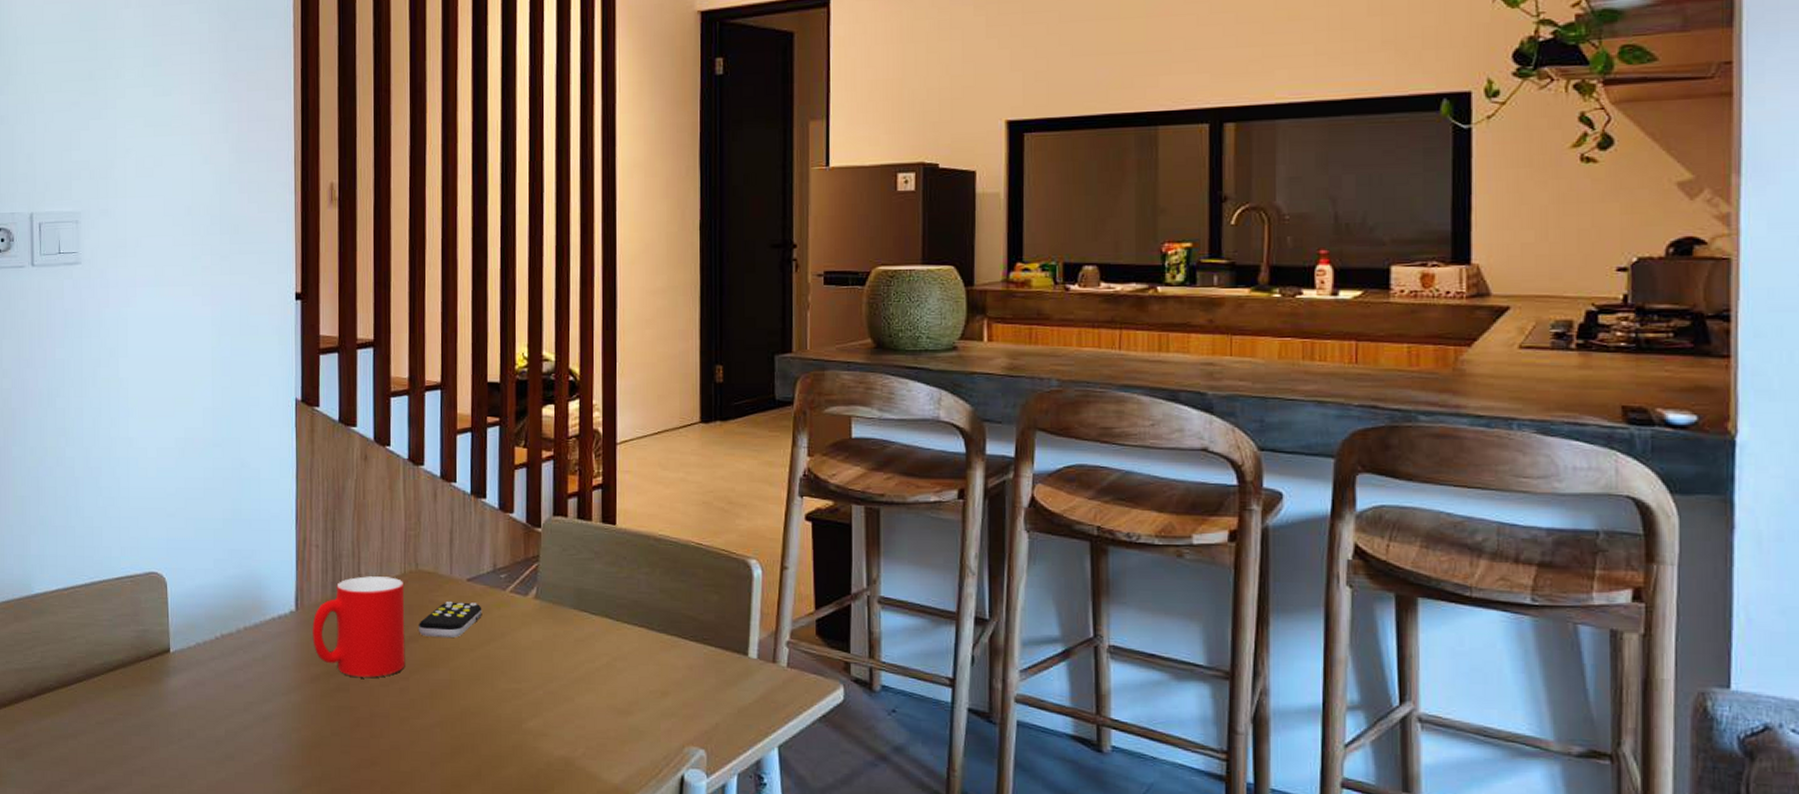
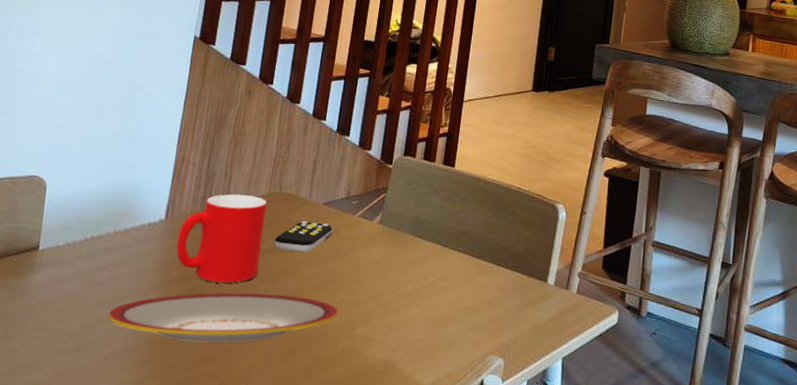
plate: none [252,687,501,745] -> present [107,293,338,343]

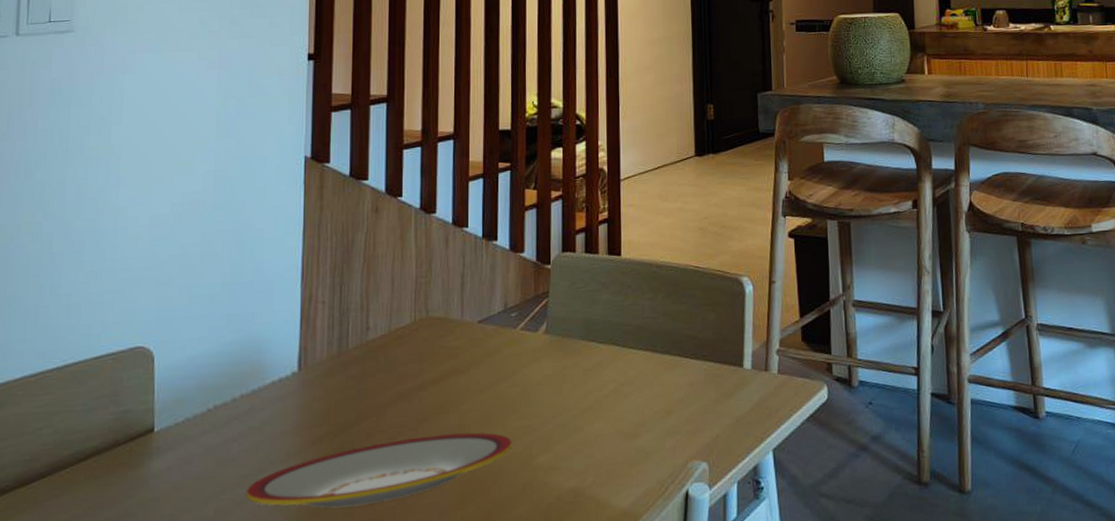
cup: present [176,194,267,283] -> none [316,326,415,434]
remote control: present [274,221,333,253] -> none [429,344,493,383]

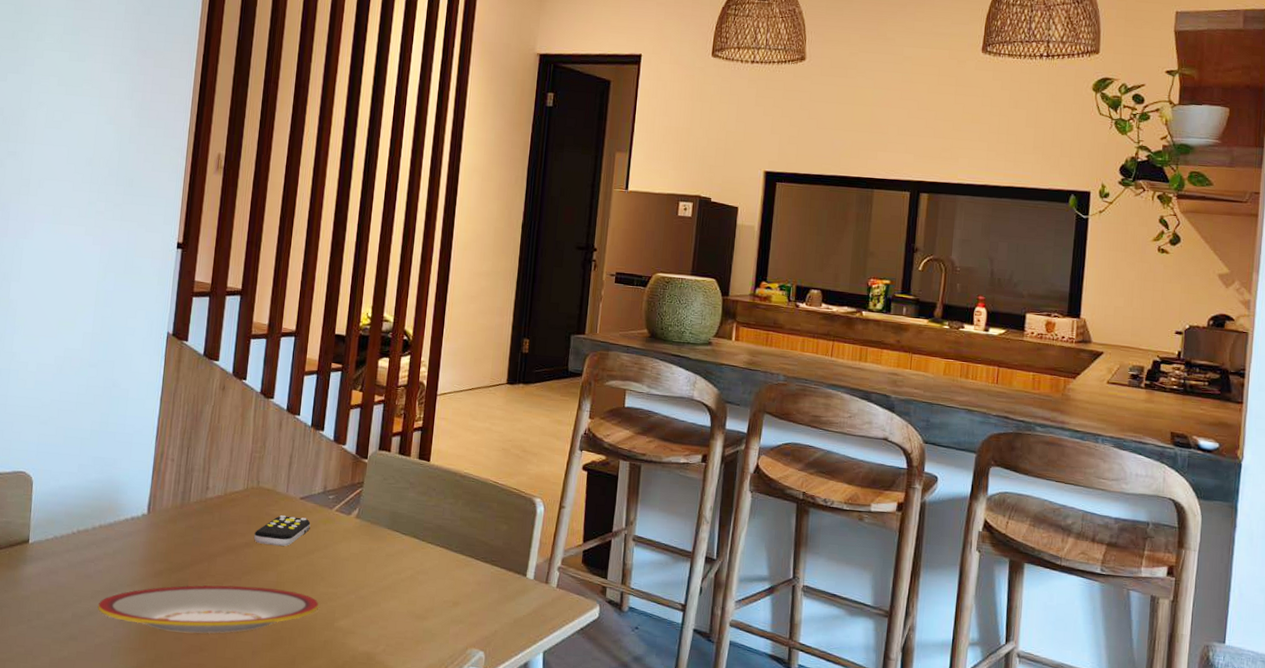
remote control: none [429,344,493,383] -> present [254,515,311,546]

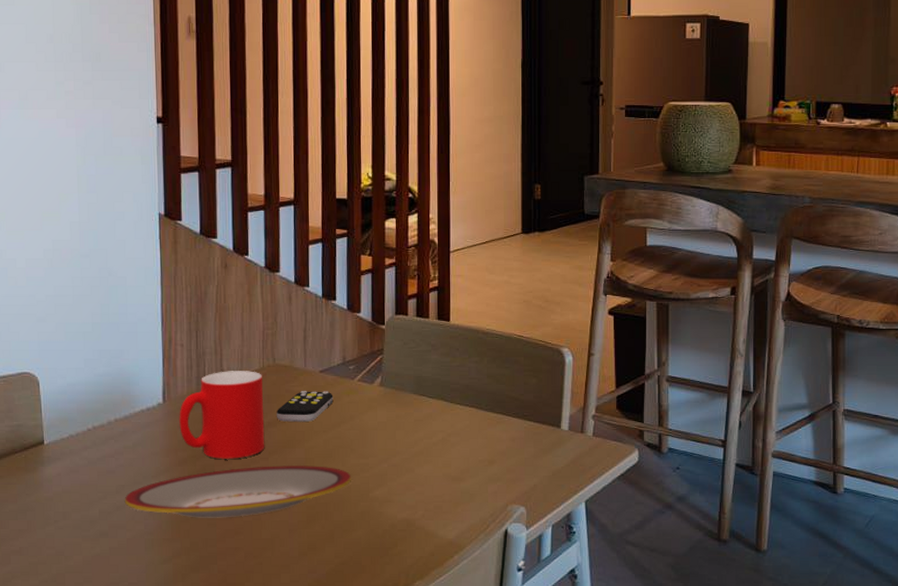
cup: none [160,489,245,576] -> present [179,371,265,459]

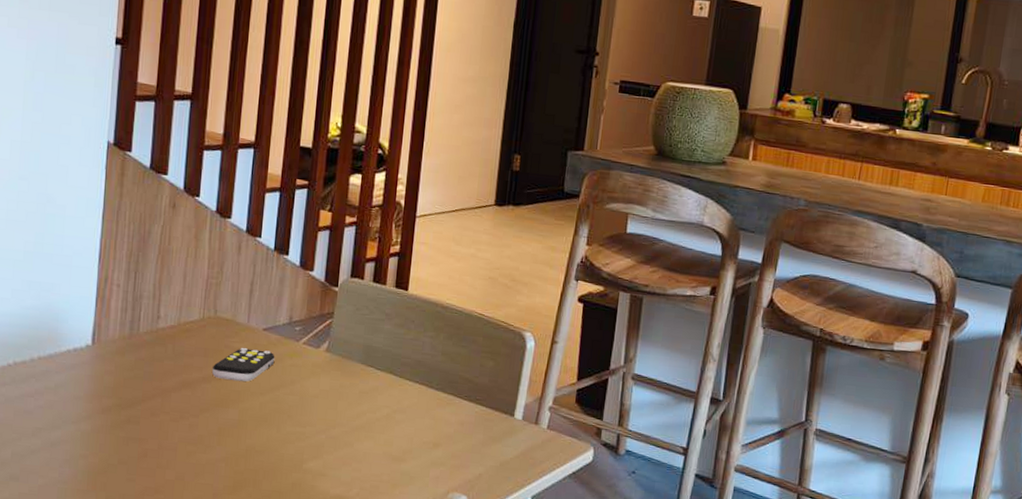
plate: present [124,466,351,518] -> none [39,423,285,475]
cup: present [179,371,265,459] -> none [107,318,202,413]

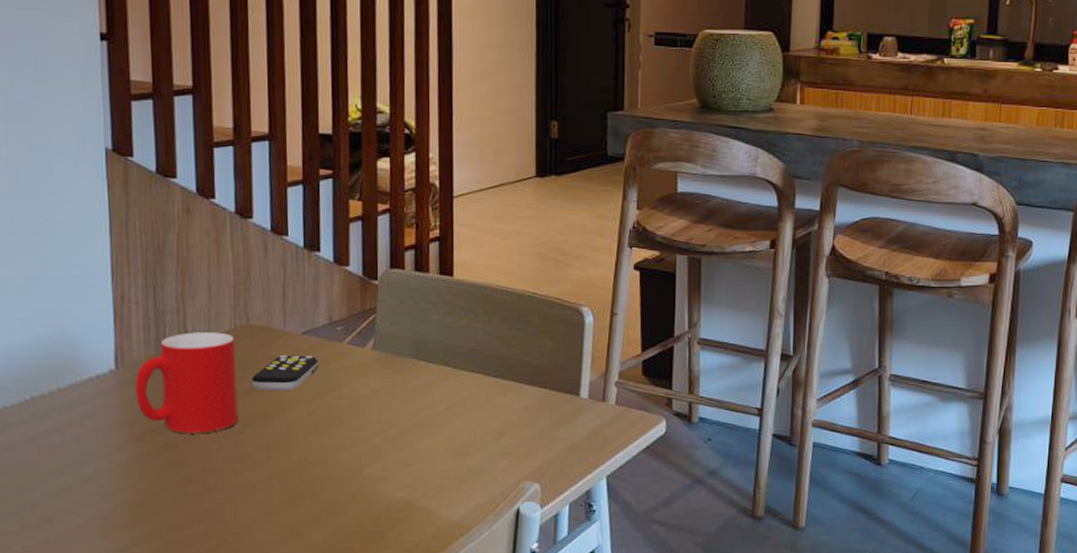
cup: none [107,318,202,413] -> present [135,332,239,433]

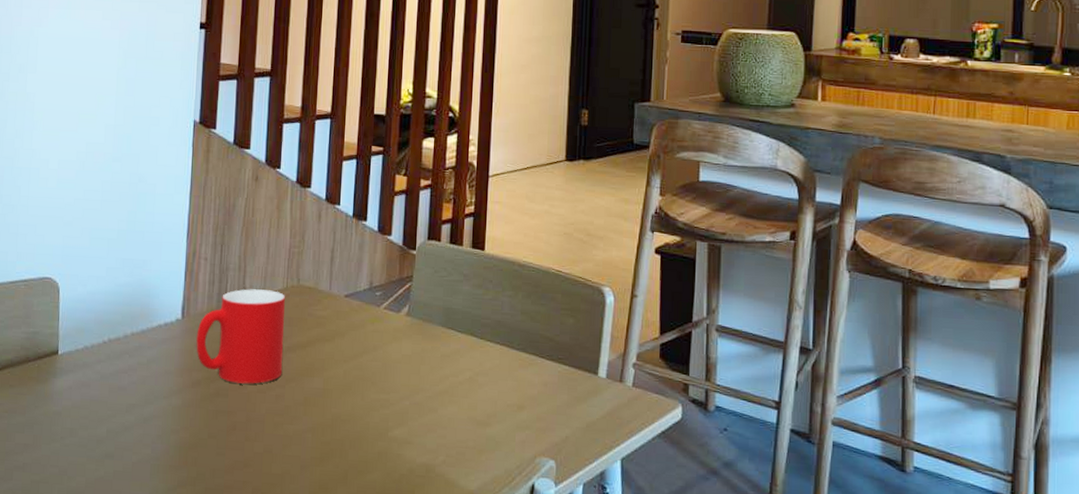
remote control: present [252,355,319,390] -> none [297,316,357,349]

